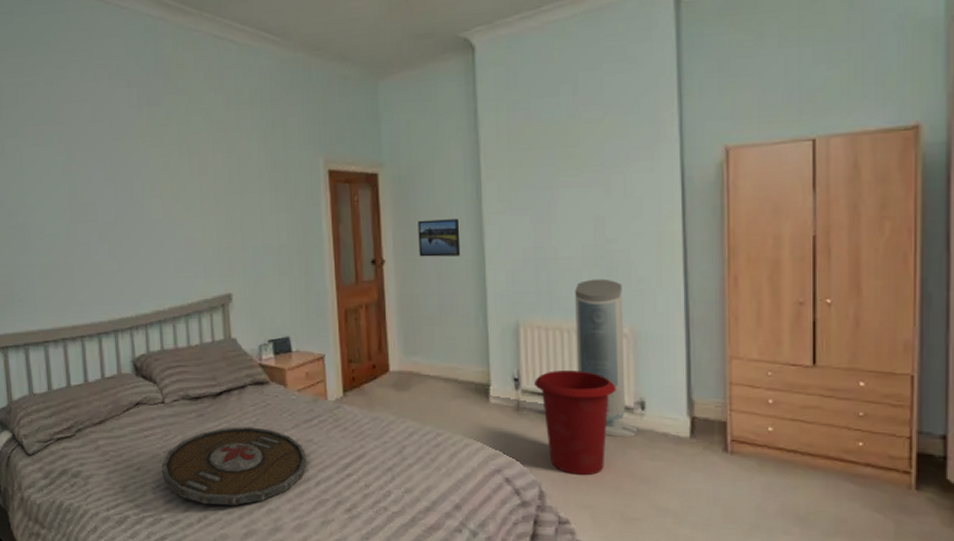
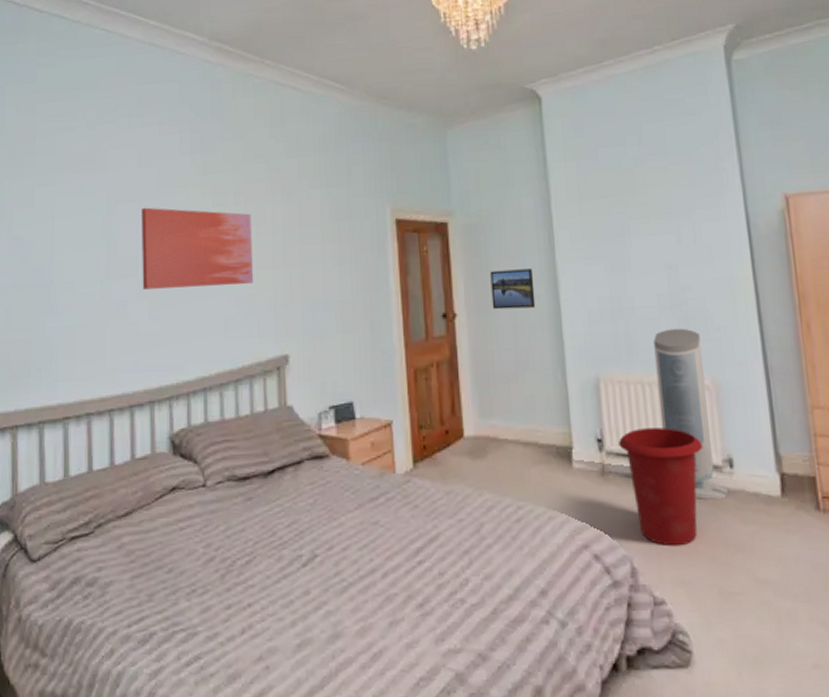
wall art: none [96,158,199,233] -> present [141,207,254,290]
serving tray: present [161,427,307,506] -> none [198,510,372,611]

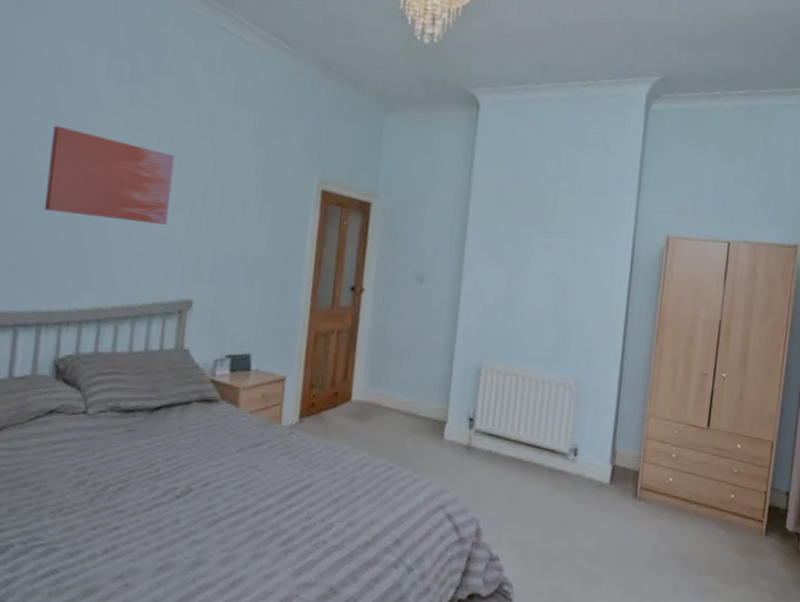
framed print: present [490,269,536,310] -> none [399,255,442,295]
waste bin: present [618,427,703,547] -> none [487,413,557,515]
air purifier: present [653,328,729,500] -> none [525,333,574,480]

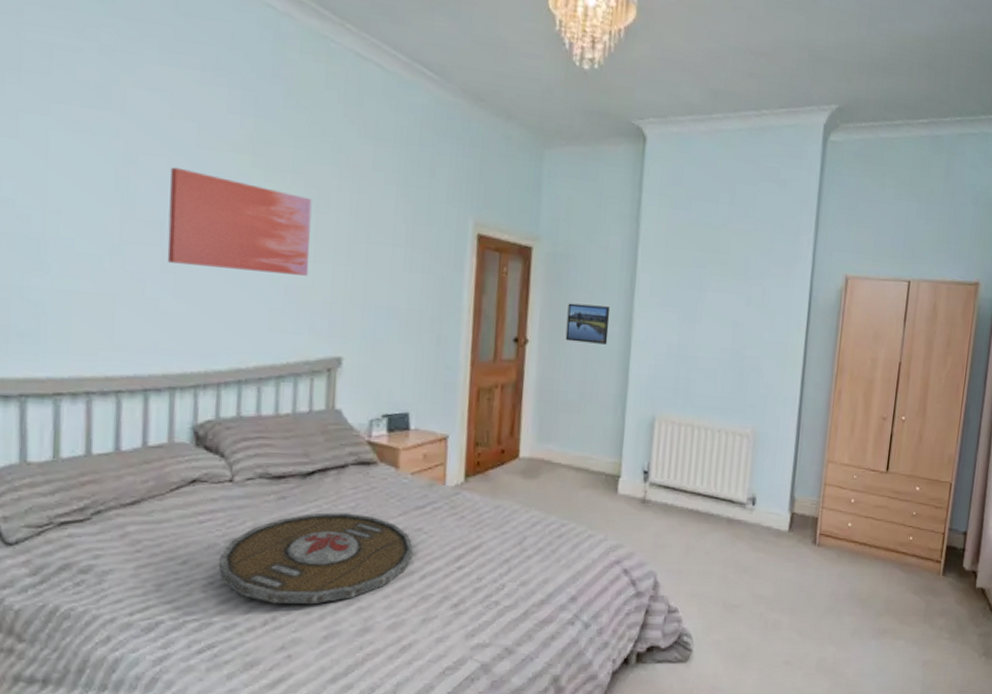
serving tray: none [67,446,248,536] -> present [218,512,413,605]
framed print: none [399,255,442,295] -> present [565,303,611,345]

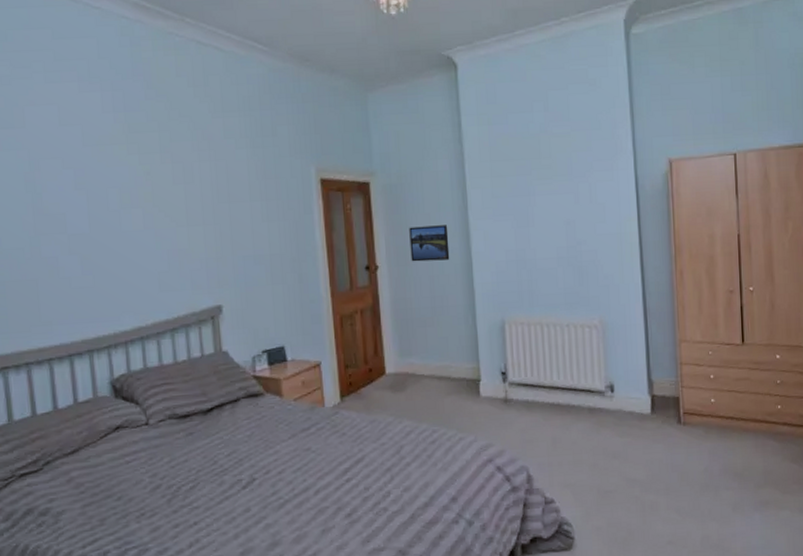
wall art: present [167,166,312,276] -> none [65,165,185,246]
serving tray: present [218,512,413,605] -> none [146,441,305,527]

